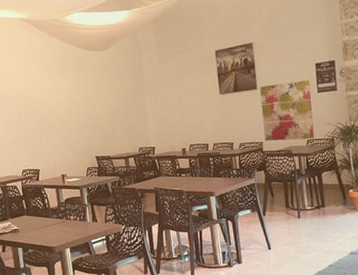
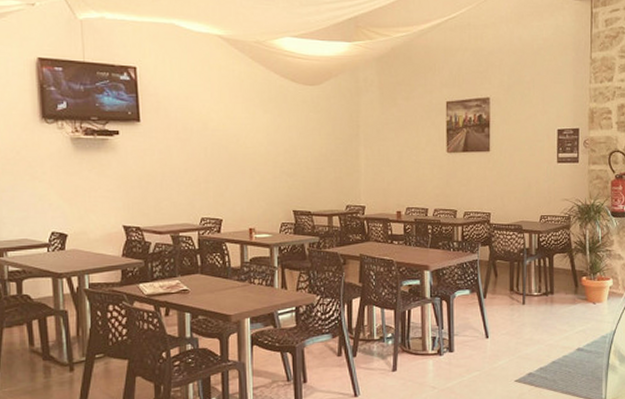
wall art: present [259,80,315,141] -> none [492,147,550,215]

